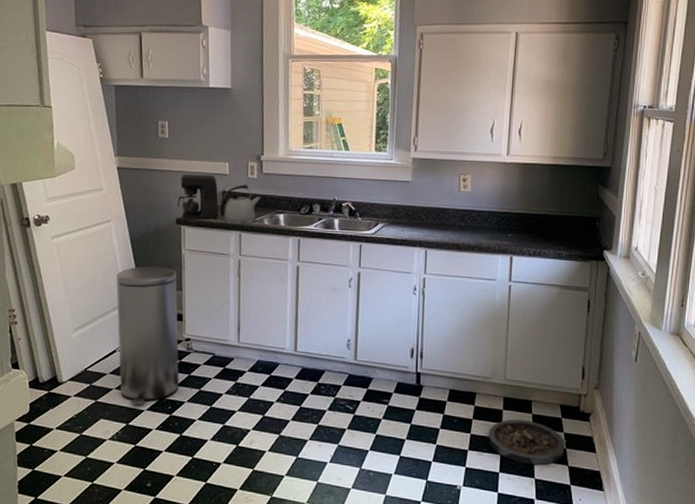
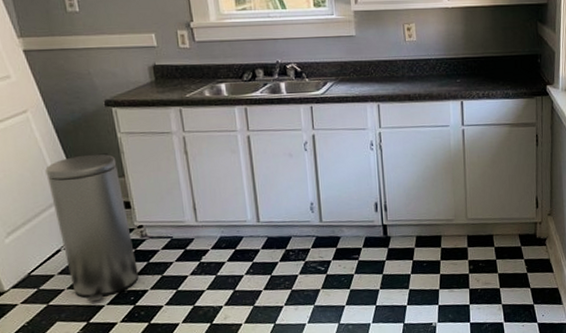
coffee maker: present [177,174,219,221] -> none [101,48,153,102]
kettle: present [220,185,261,223] -> none [153,56,198,99]
pet bowl: present [488,419,565,466] -> none [456,253,526,294]

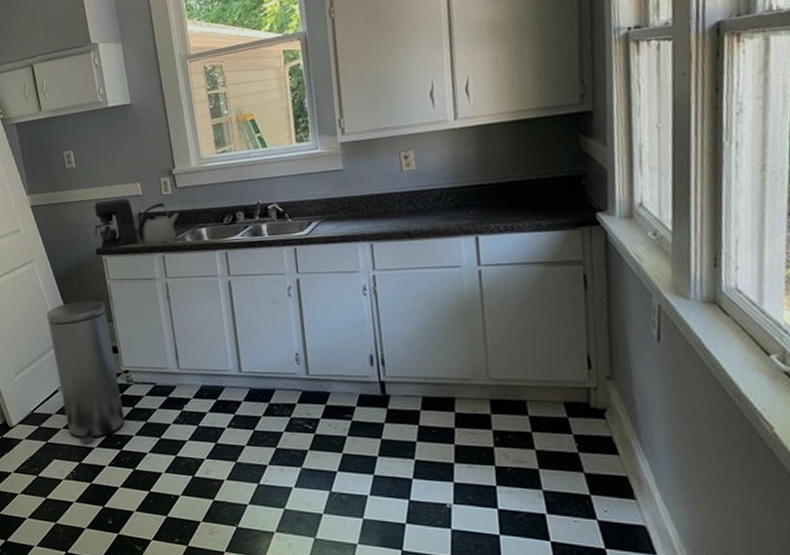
coffee maker: none [101,48,153,102] -> present [93,198,138,250]
kettle: none [153,56,198,99] -> present [138,203,179,246]

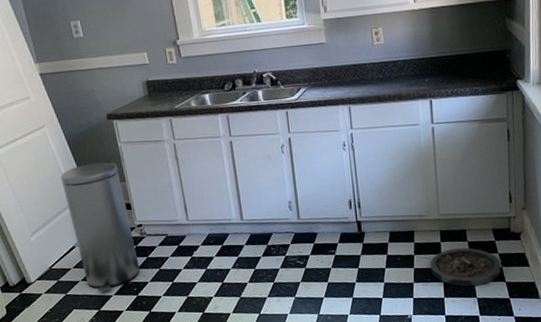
coffee maker: present [93,198,138,250] -> none [102,66,147,115]
kettle: present [138,203,179,246] -> none [146,71,184,111]
pet bowl: none [476,424,578,475] -> present [430,247,501,287]

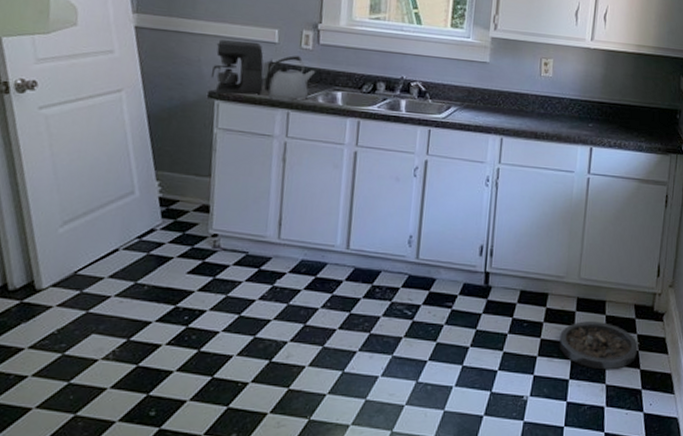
pedal bin: present [60,161,140,292] -> none [121,145,206,316]
coffee maker: none [102,66,147,115] -> present [210,40,264,95]
kettle: none [146,71,184,111] -> present [264,55,316,101]

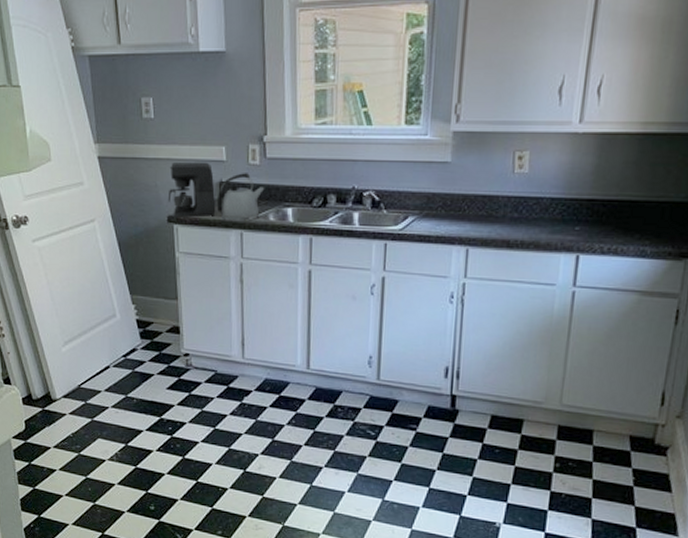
pet bowl: present [559,321,638,370] -> none [536,451,633,505]

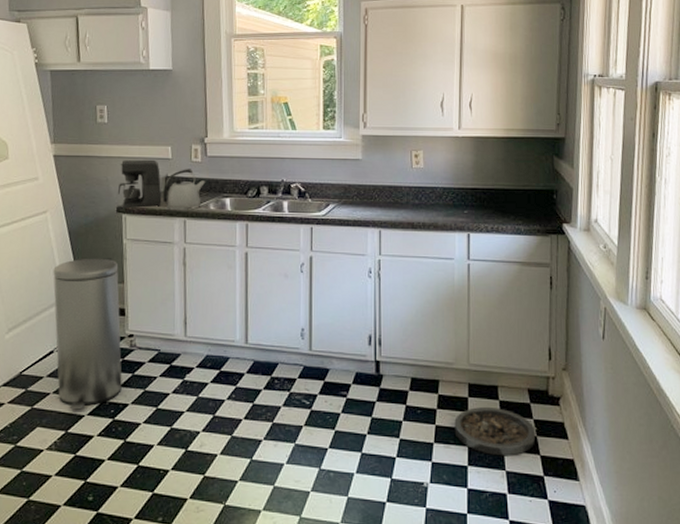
pedal bin: none [105,271,179,425] -> present [53,258,122,410]
pet bowl: none [536,451,633,505] -> present [454,407,536,456]

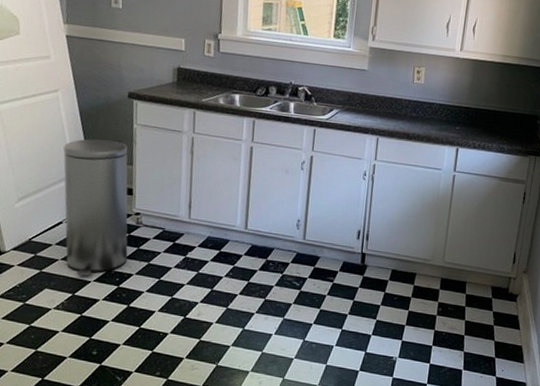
coffee maker: present [117,159,162,209] -> none [129,47,174,96]
kettle: present [163,169,206,209] -> none [174,62,217,102]
pet bowl: present [454,407,536,456] -> none [424,298,493,340]

